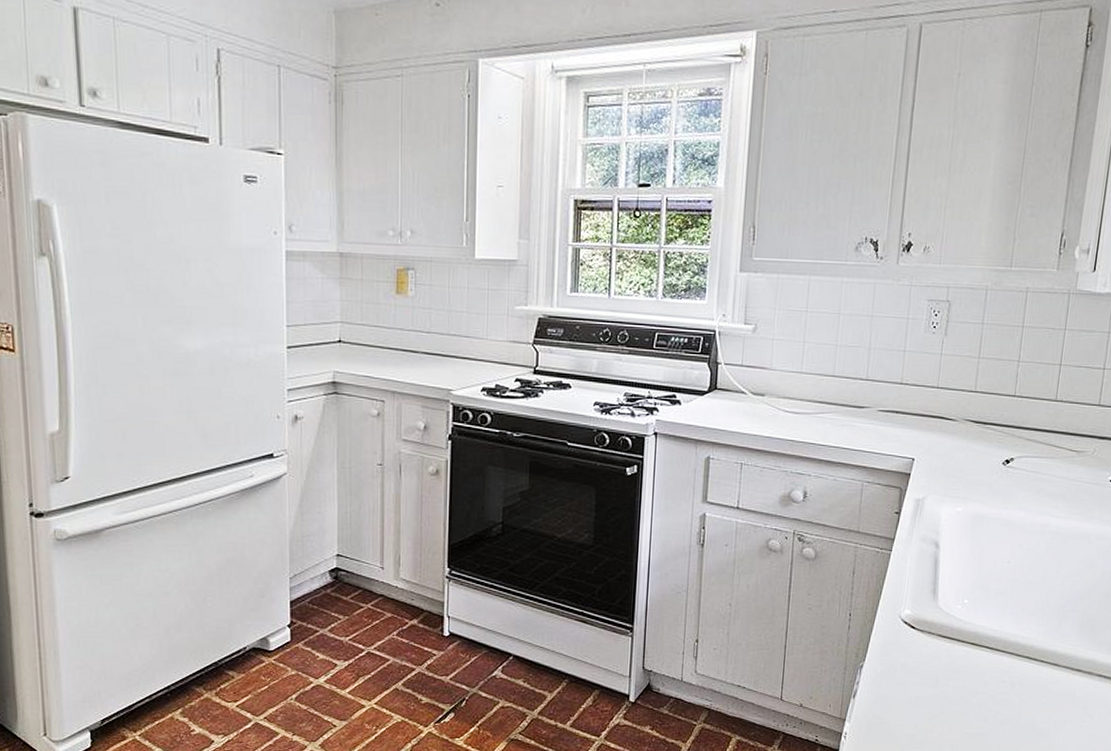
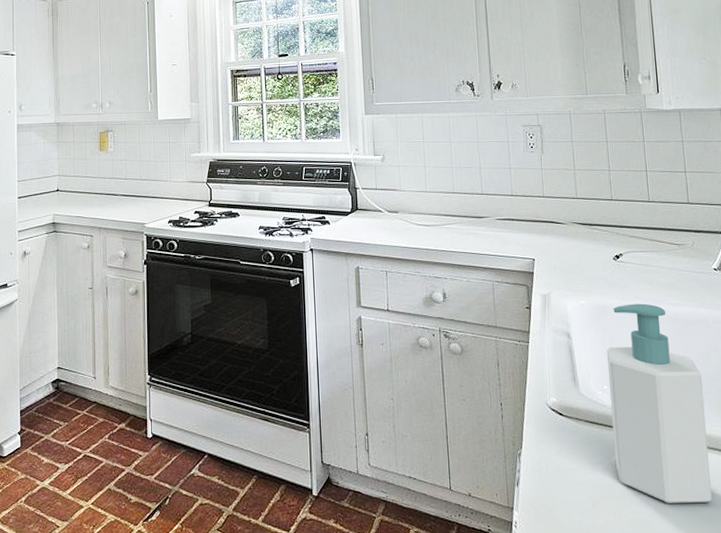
soap bottle: none [961,514,1071,719] -> present [606,303,712,503]

